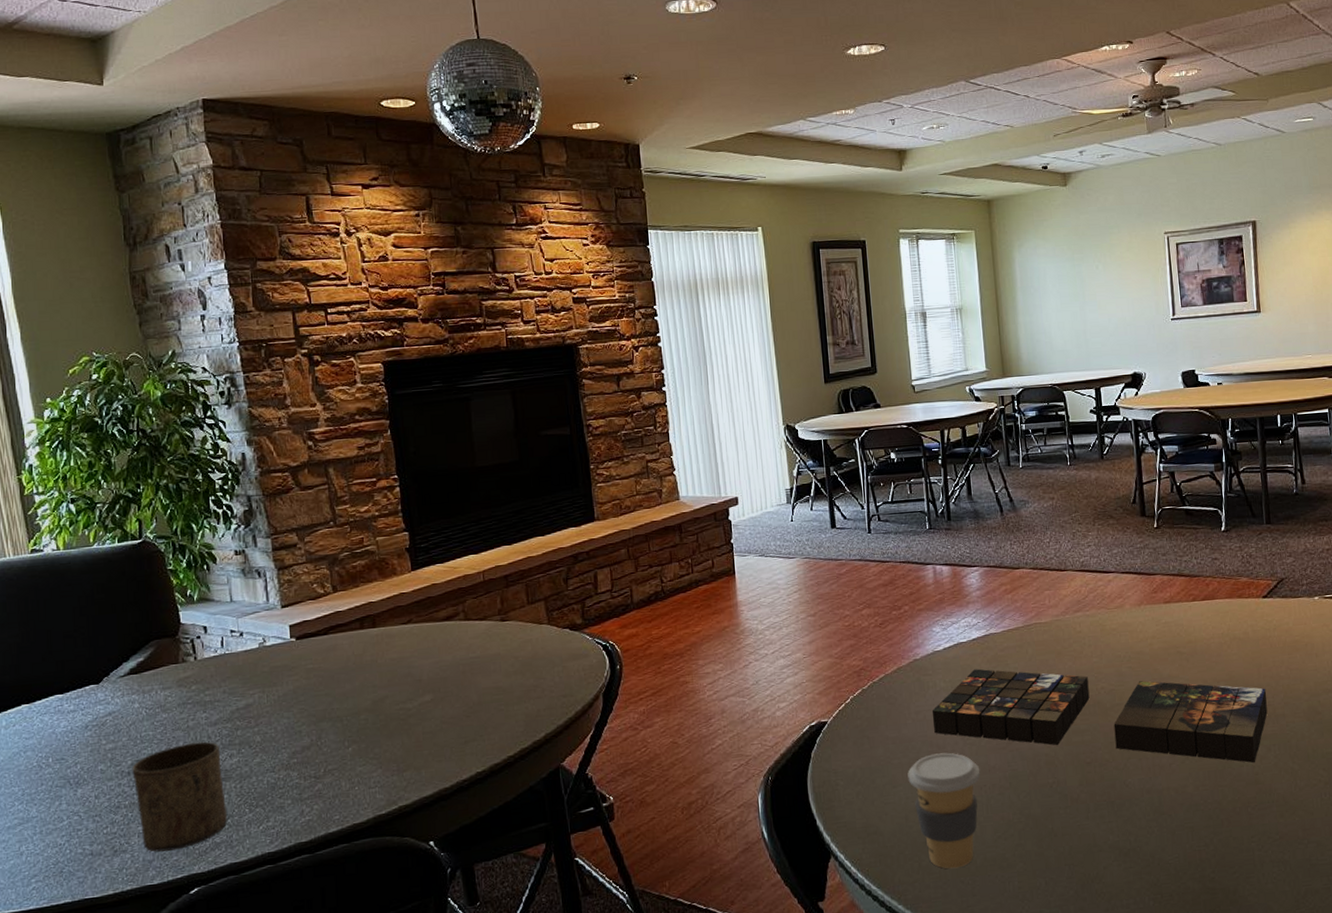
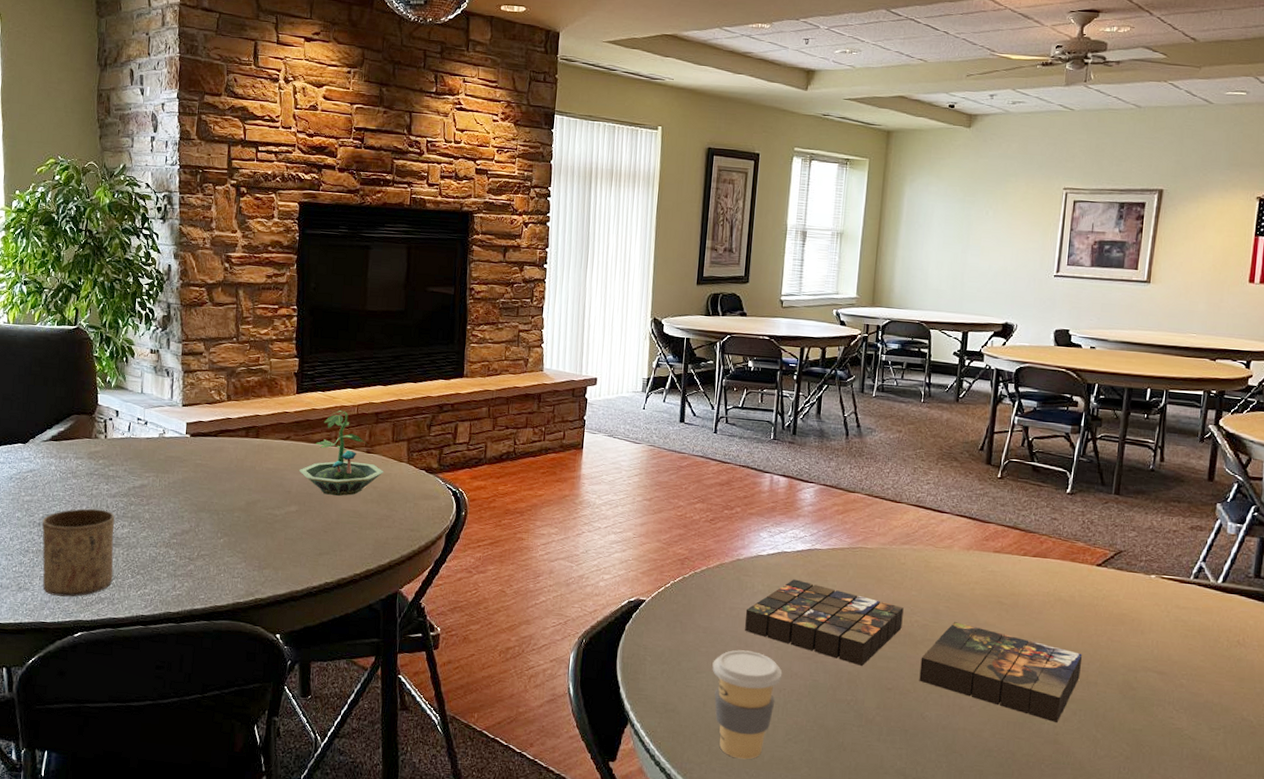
terrarium: none [427,579,524,675] -> present [298,410,384,496]

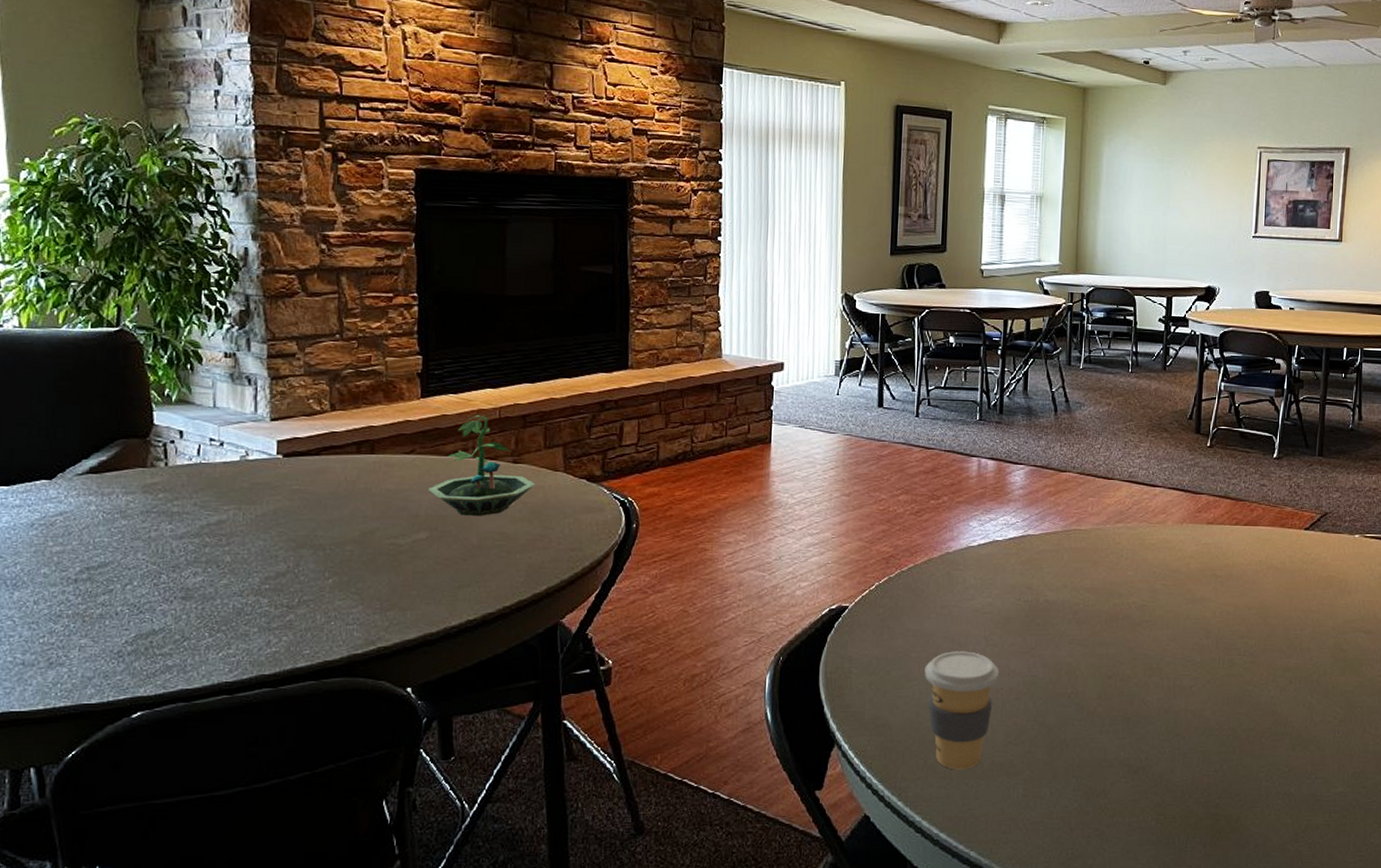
cup: present [42,508,115,597] -> none [79,555,184,669]
board game: present [745,579,1083,722] -> none [957,569,1296,693]

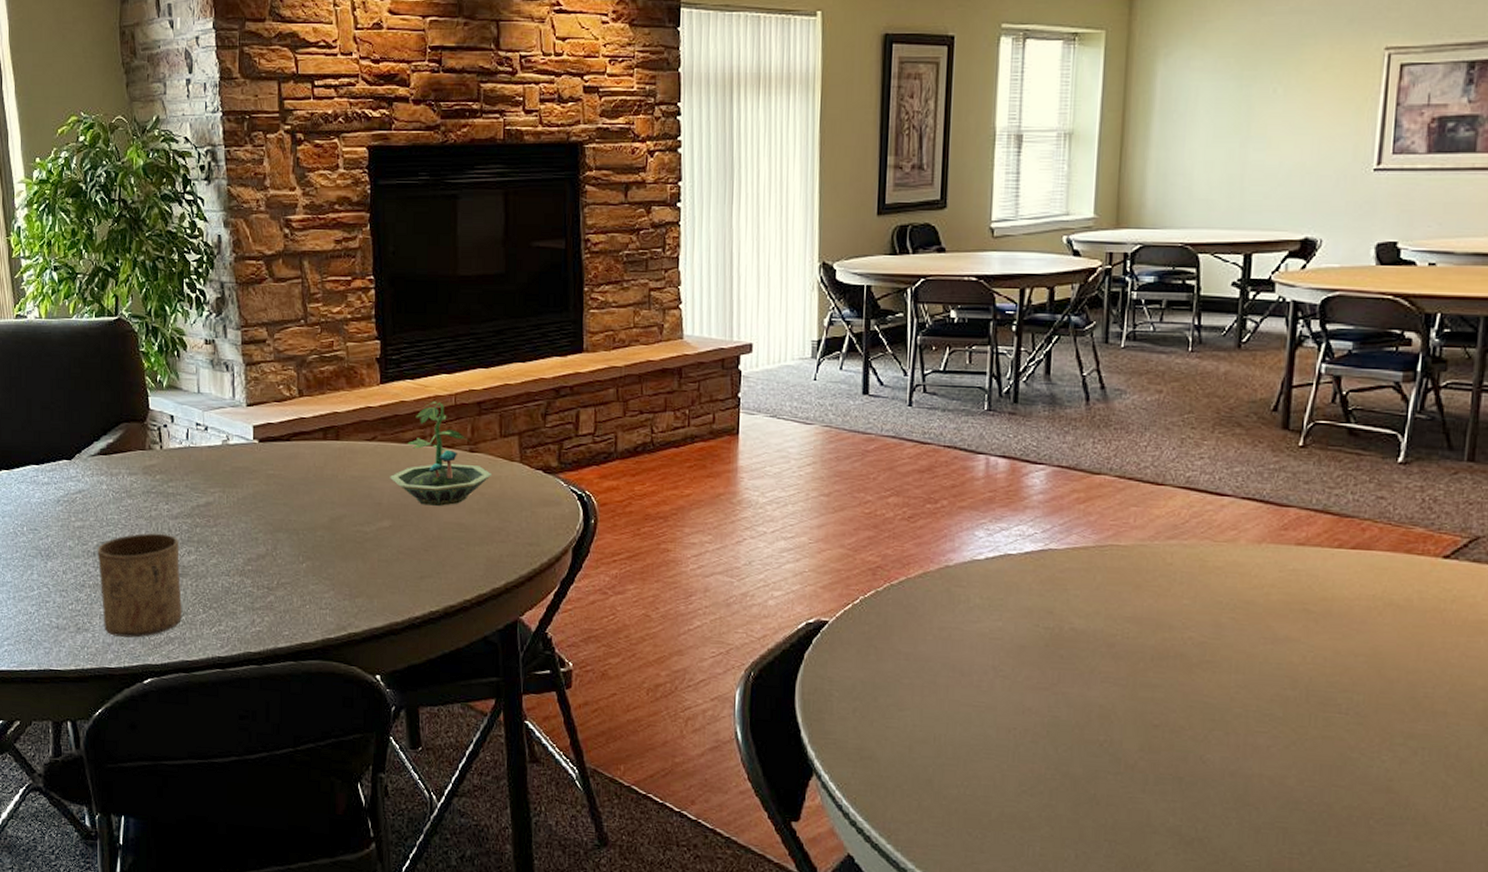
cup: none [79,555,184,669] -> present [97,533,182,638]
coffee cup: present [924,651,999,770] -> none [918,680,1012,818]

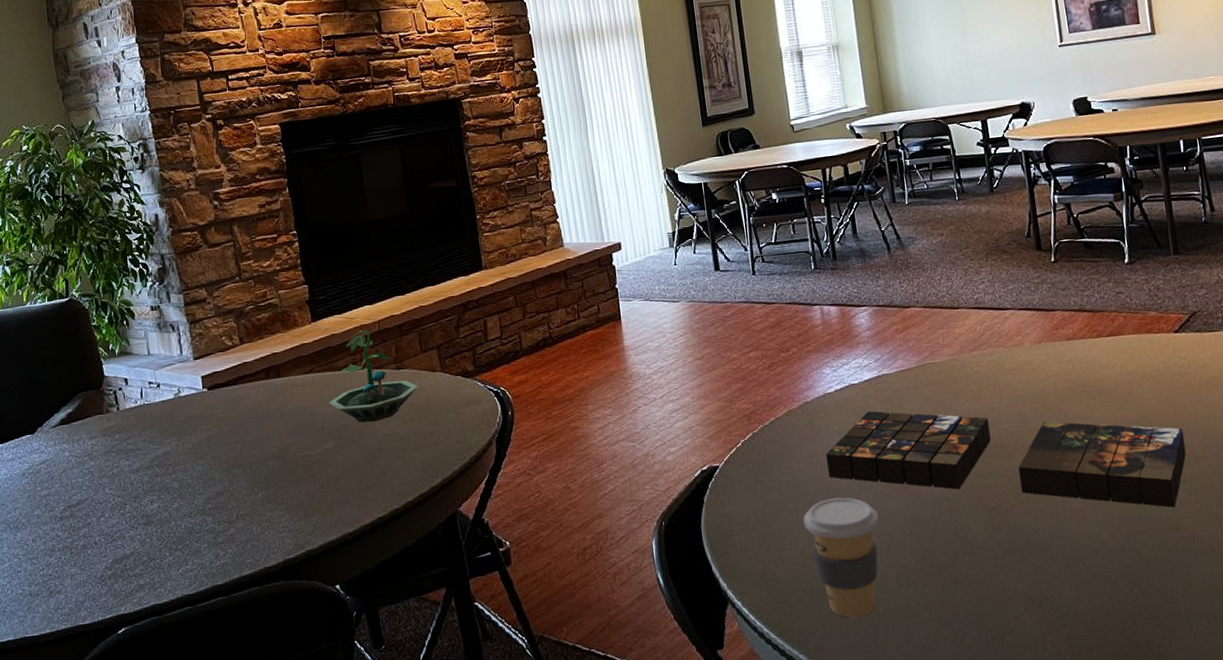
cup: present [97,533,182,638] -> none [64,488,150,593]
coffee cup: none [918,680,1012,818] -> present [803,497,879,618]
board game: none [959,589,1426,765] -> present [825,411,1186,508]

